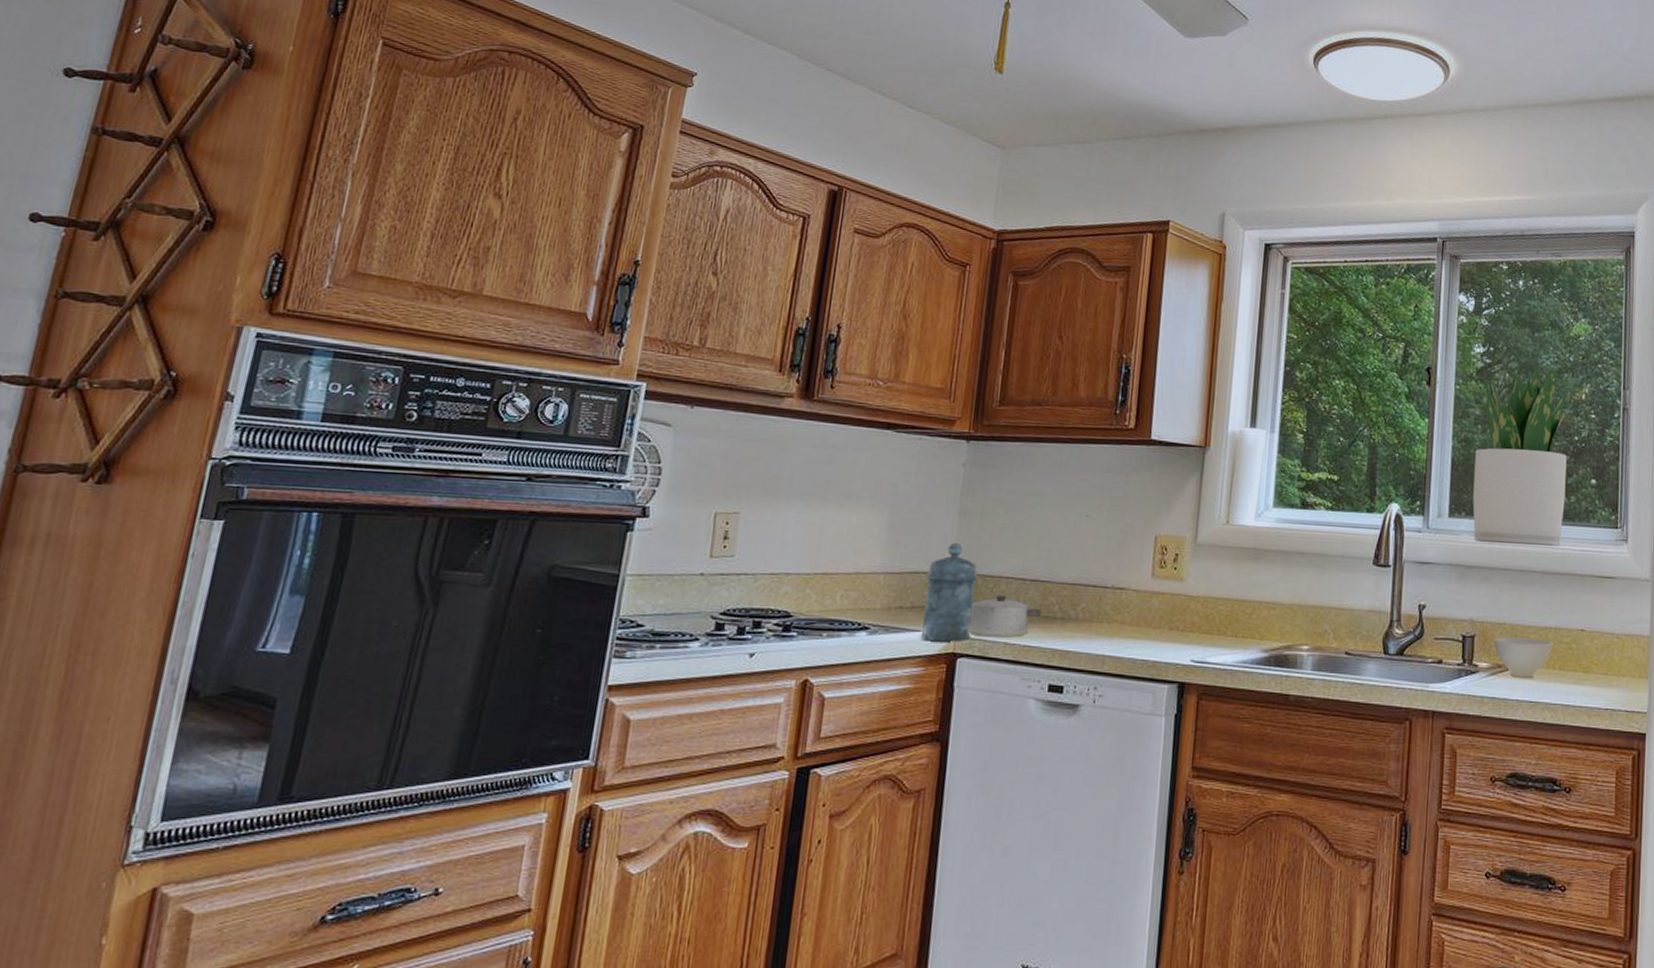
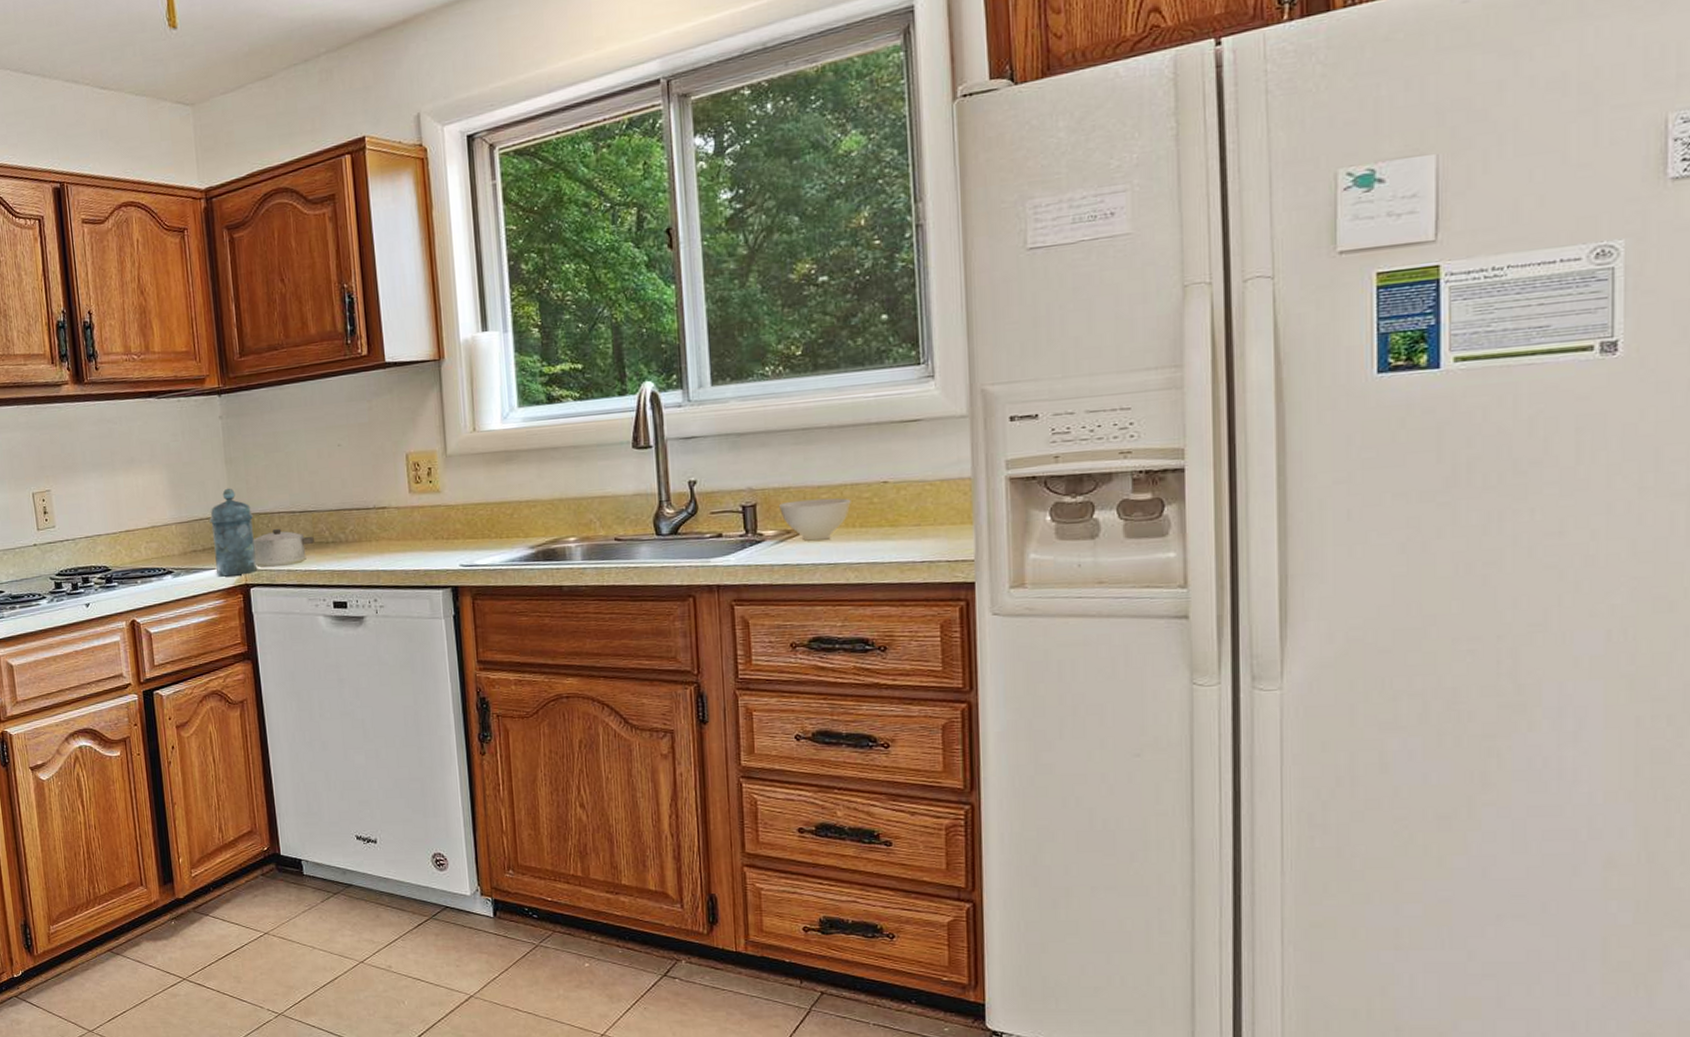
planter: present [1473,364,1570,547] -> none [734,196,851,407]

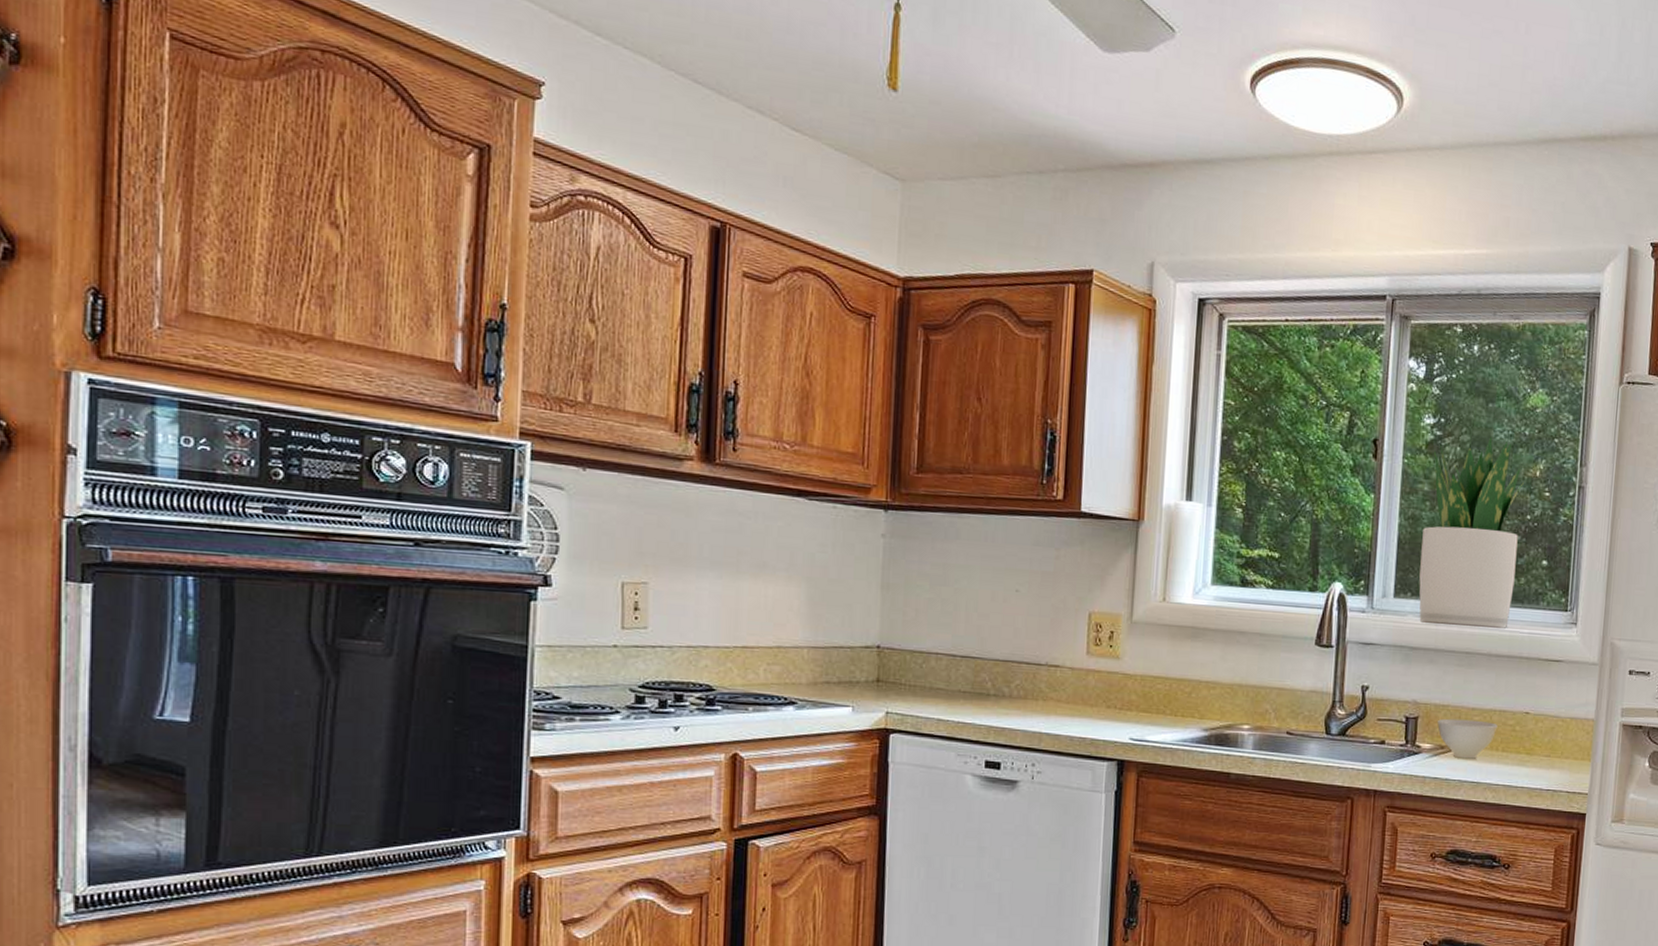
canister: present [209,488,258,577] -> none [851,616,907,718]
cooking pot: present [252,528,314,568] -> none [900,670,974,715]
planter: none [734,196,851,407] -> present [1419,437,1524,630]

